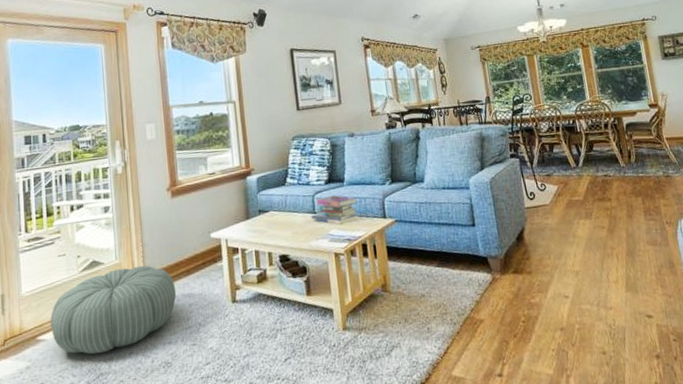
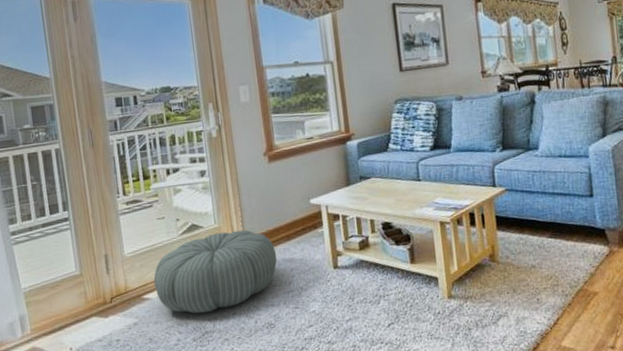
books: present [311,195,358,225] -> none [415,162,465,193]

